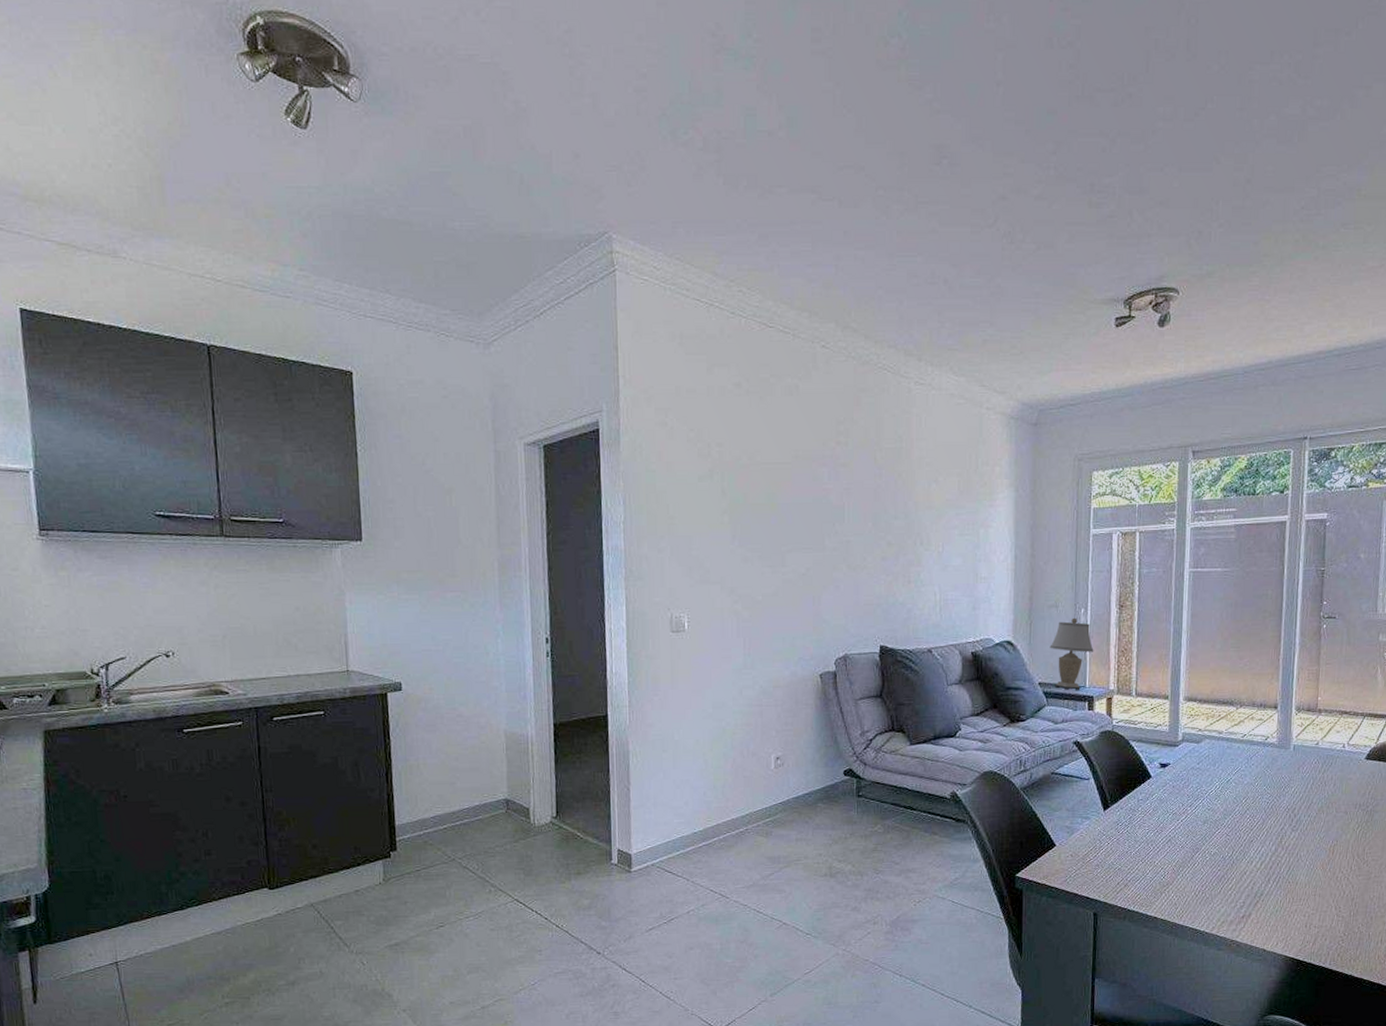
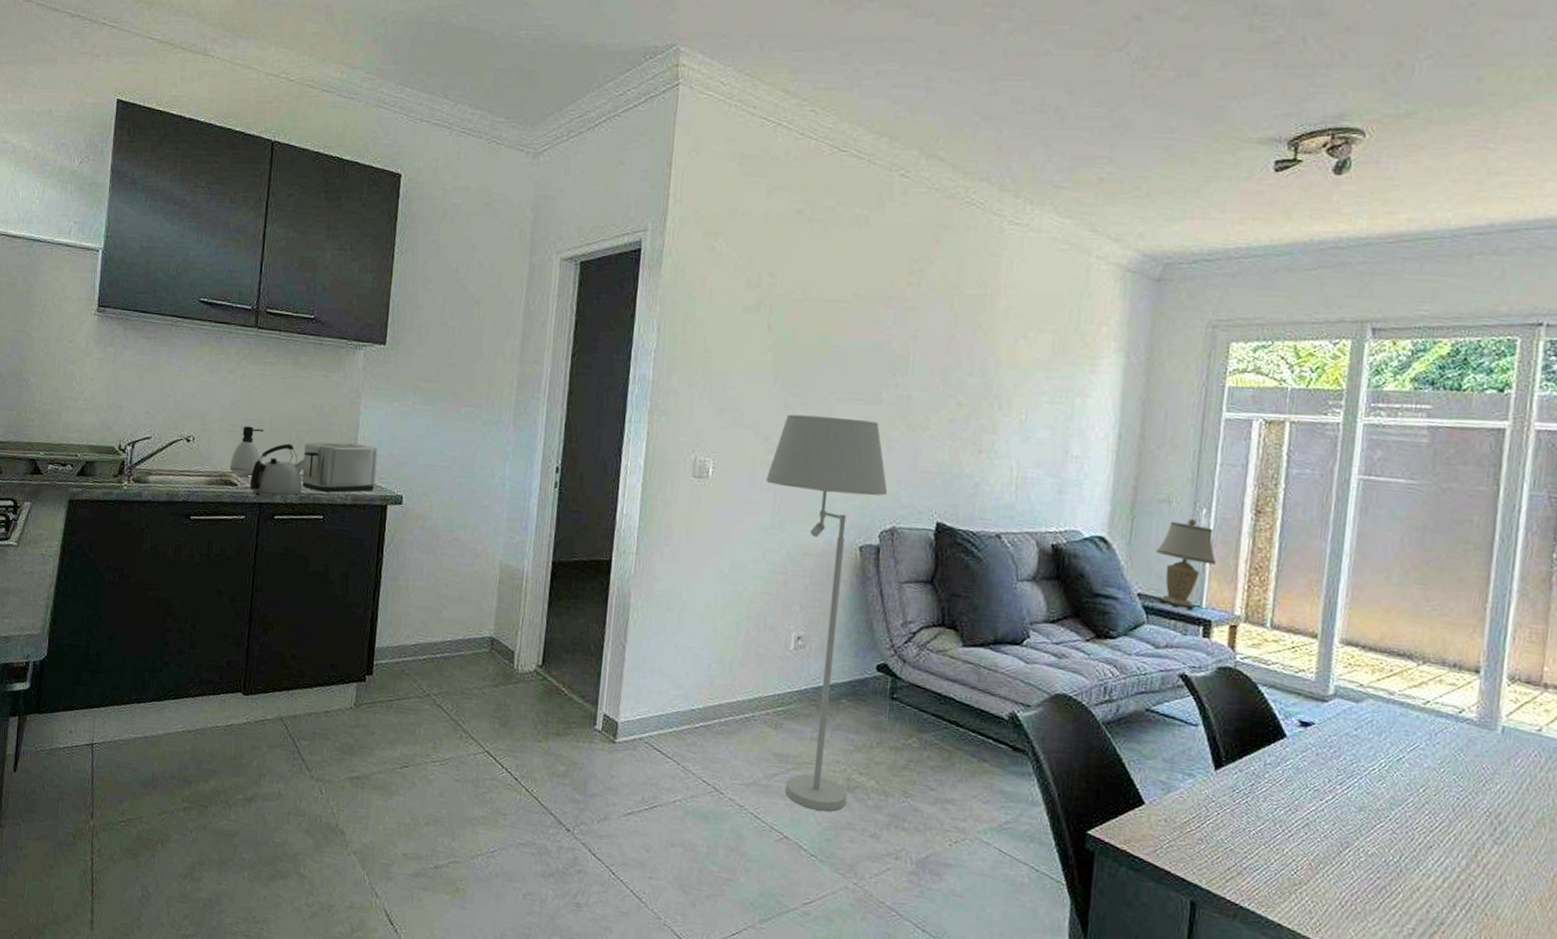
soap dispenser: none [217,634,249,684] -> present [230,426,264,477]
kettle: none [242,647,300,701] -> present [250,443,308,498]
toaster: none [293,639,372,689] -> present [301,442,378,493]
floor lamp: none [735,566,838,897] -> present [766,414,888,812]

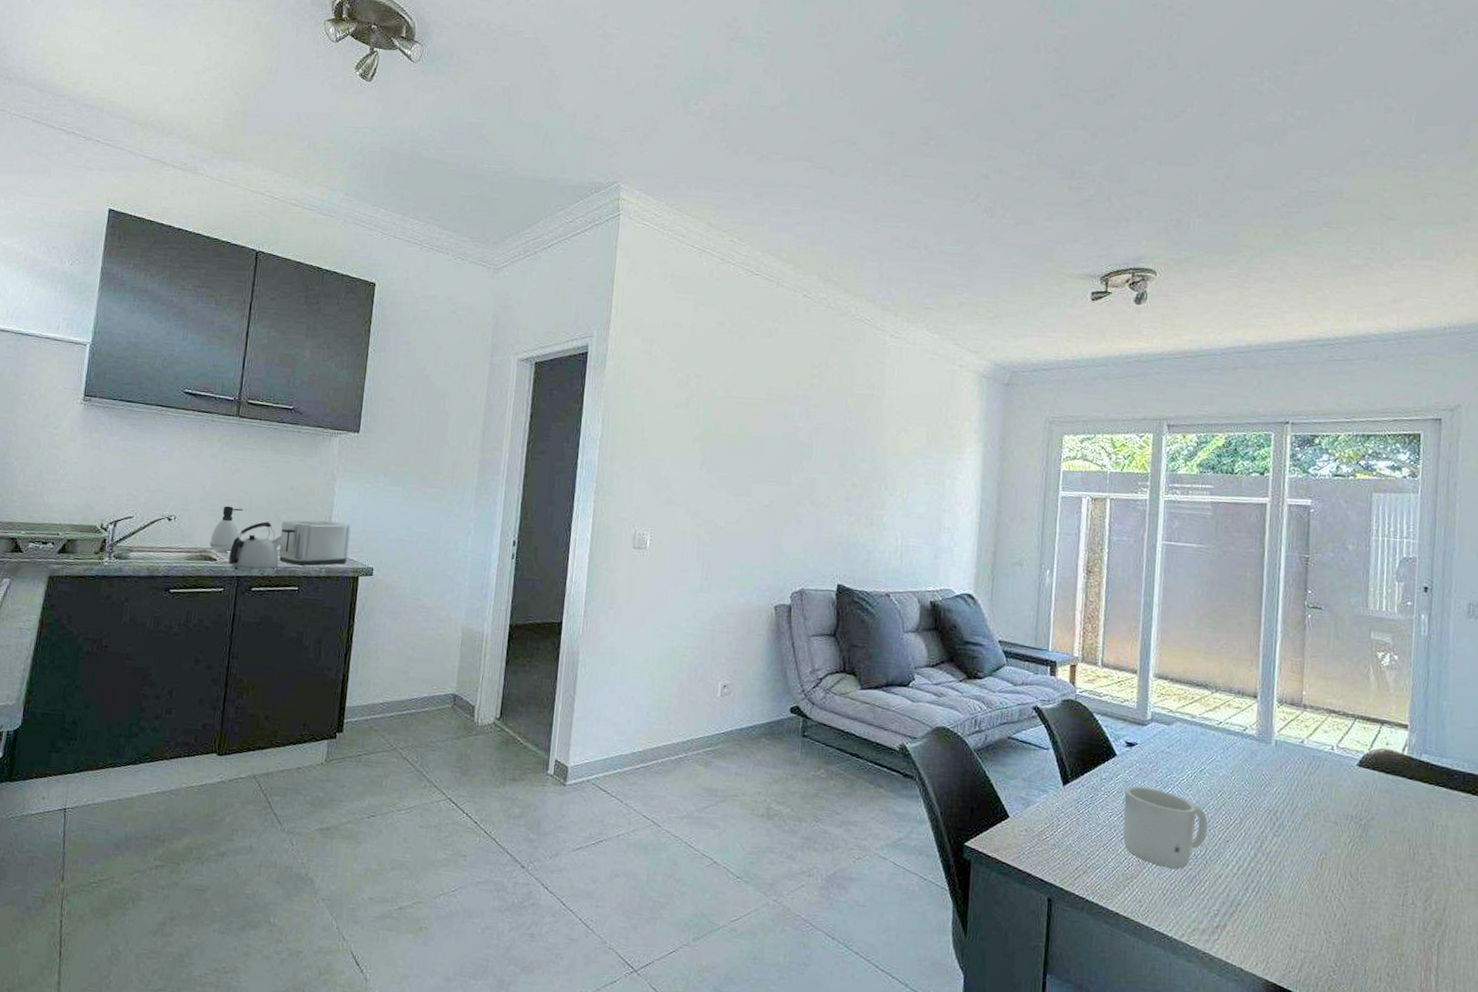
floor lamp: present [766,414,888,812] -> none [695,493,797,838]
table lamp: present [1156,518,1217,611] -> none [1012,578,1059,654]
mug: none [1290,774,1405,877] -> present [1122,786,1208,869]

